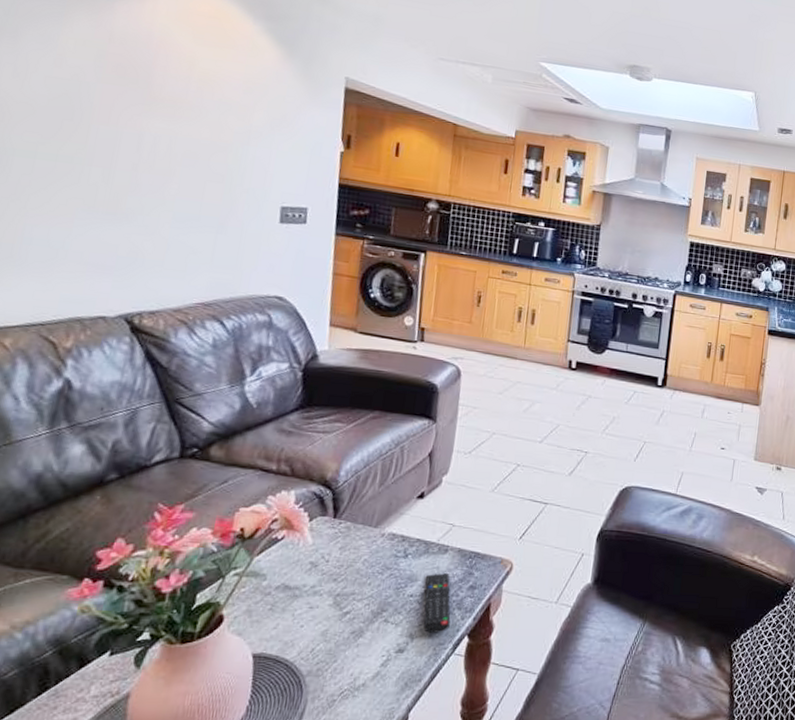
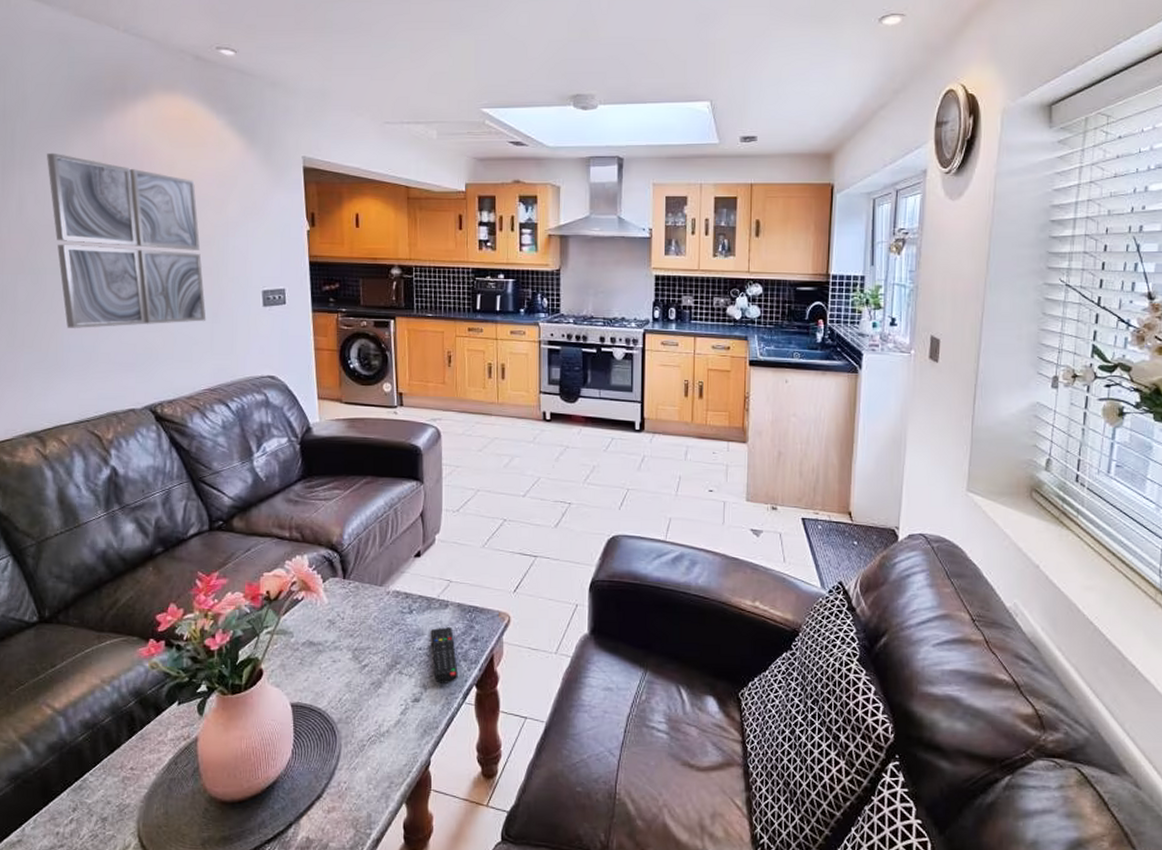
wall art: none [31,24,218,230] -> present [47,152,206,329]

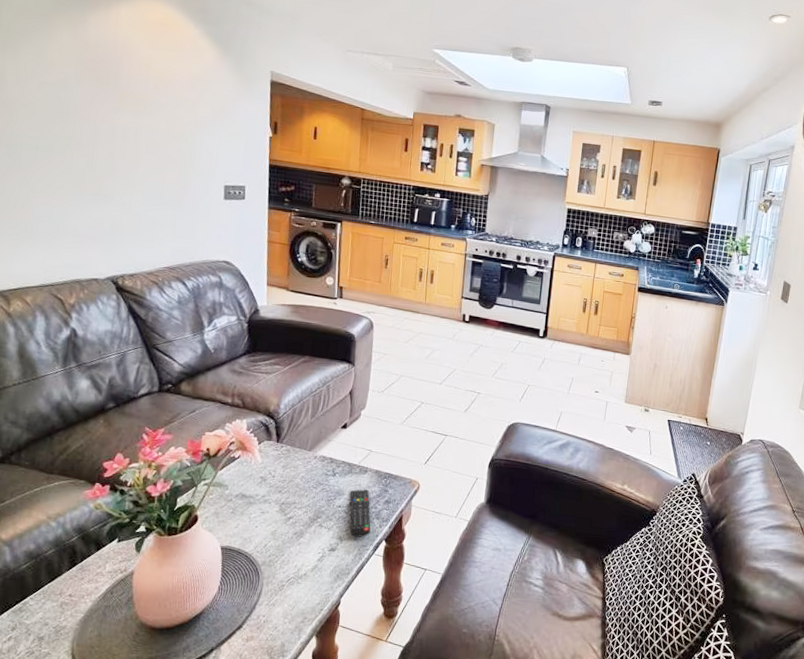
wall art: present [47,152,206,329] -> none [30,38,171,207]

